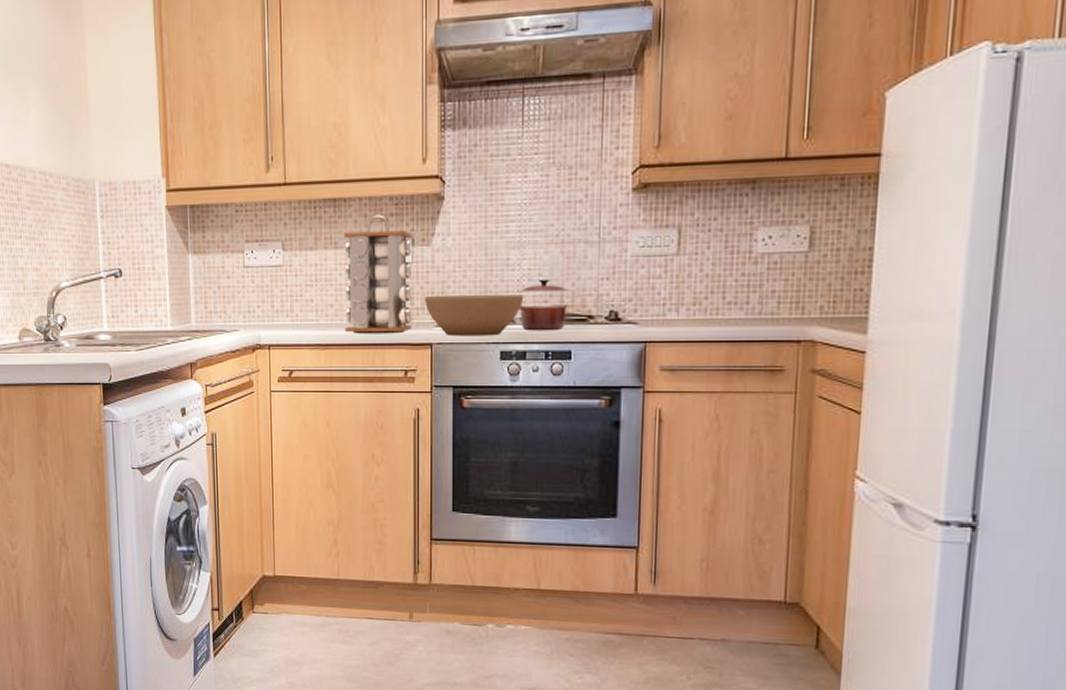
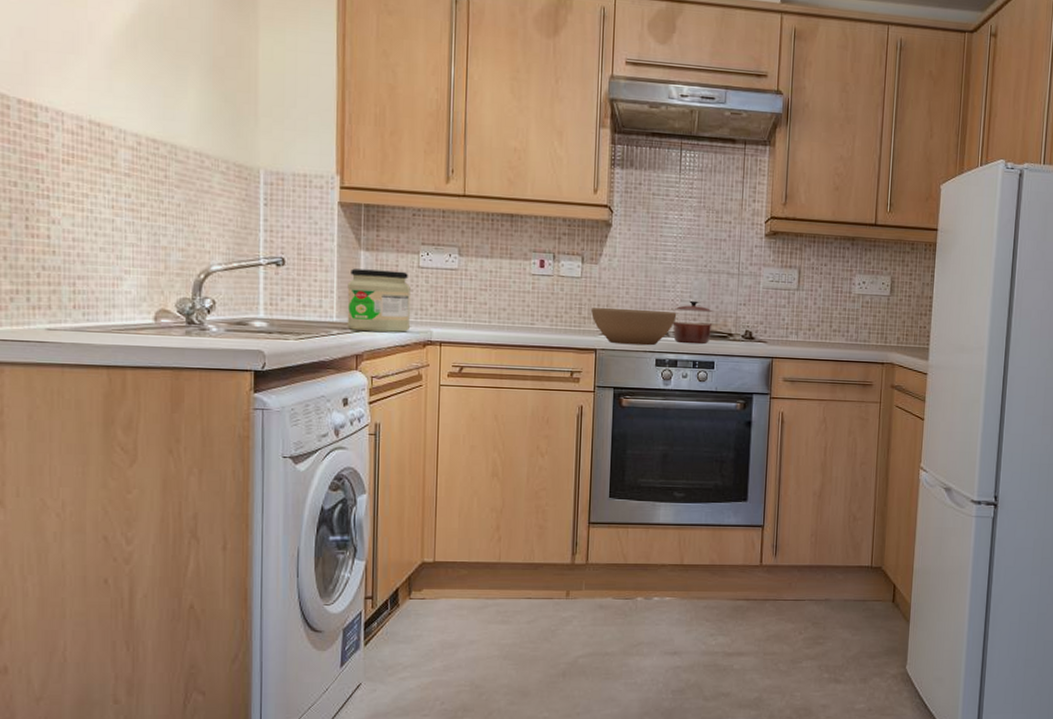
jar: none [179,273,239,338] -> present [347,268,411,332]
spice rack: present [343,214,412,335] -> none [516,232,582,339]

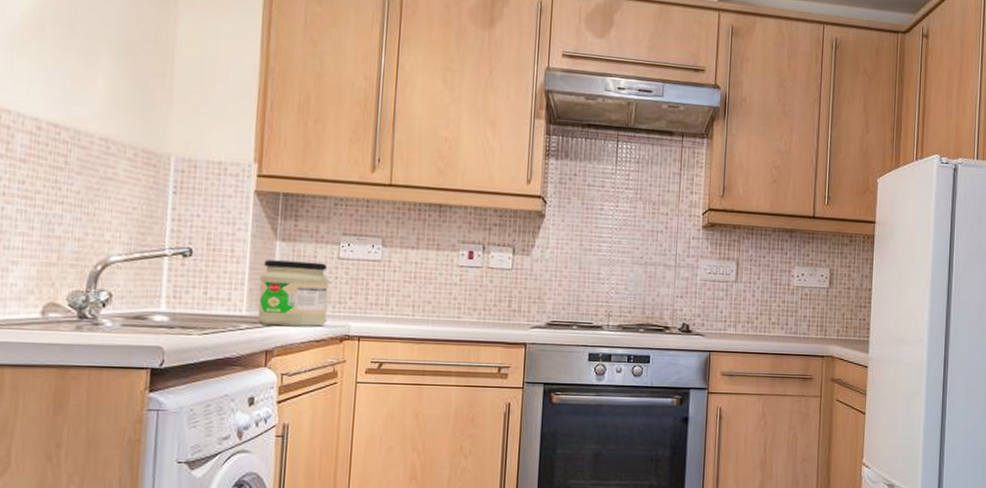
bowl: present [591,307,677,346] -> none [522,300,612,340]
saucepan: present [673,300,712,345] -> none [607,293,648,338]

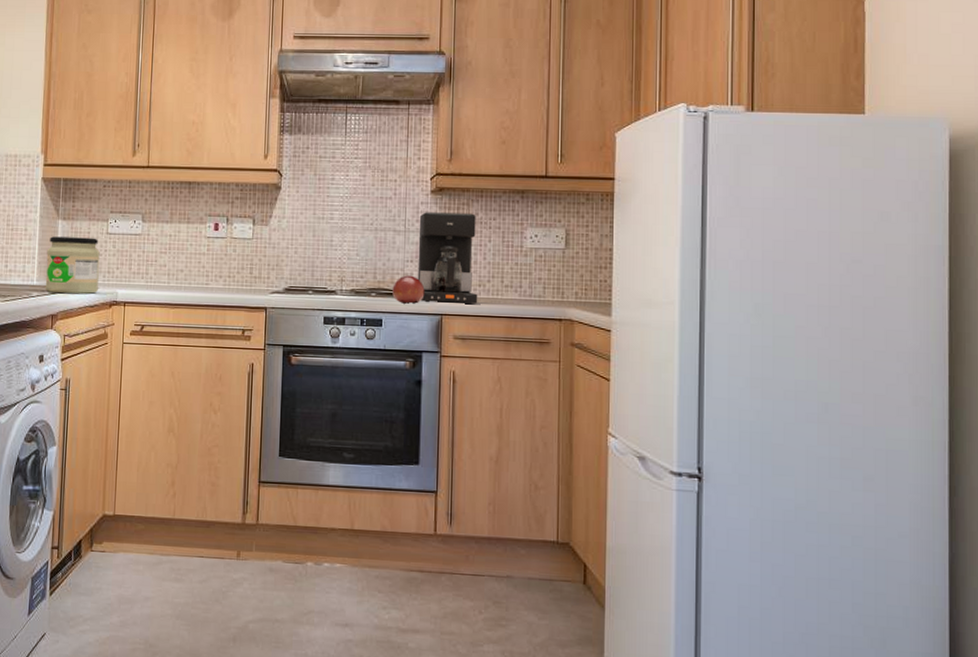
fruit: none [661,311,694,341] -> present [392,275,425,305]
coffee maker: none [687,247,747,341] -> present [417,212,478,305]

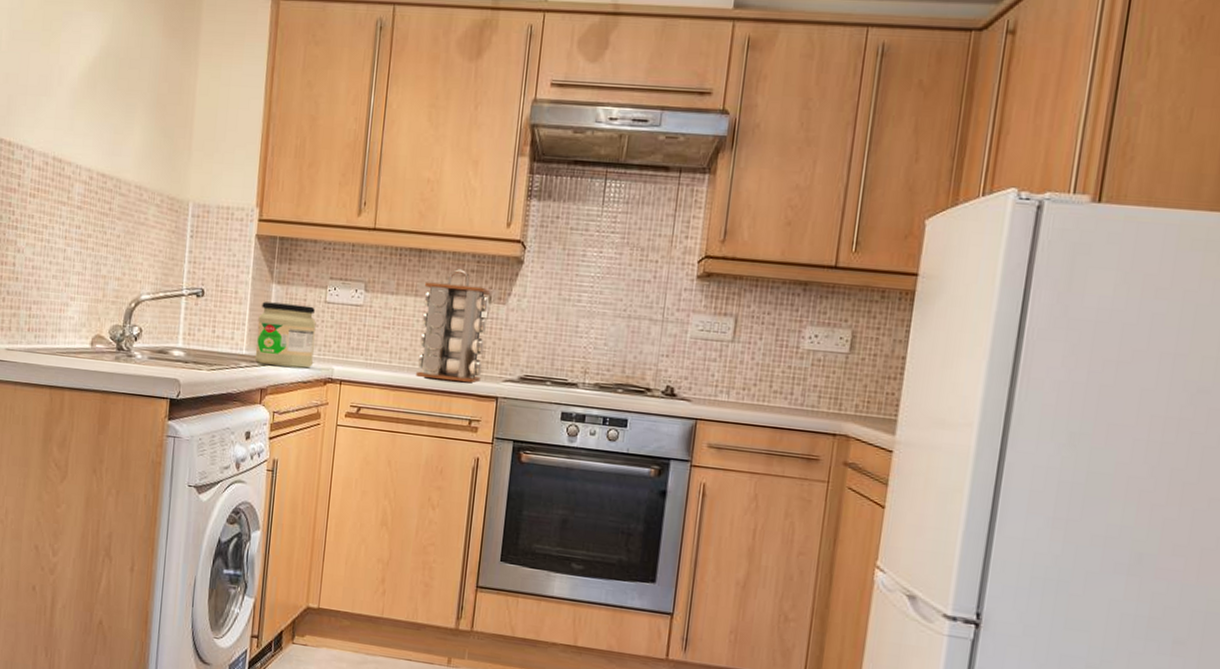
spice rack: none [192,197,253,298] -> present [416,269,490,385]
fruit: present [392,275,425,305] -> none [641,371,680,406]
coffee maker: present [417,212,478,305] -> none [672,300,748,410]

